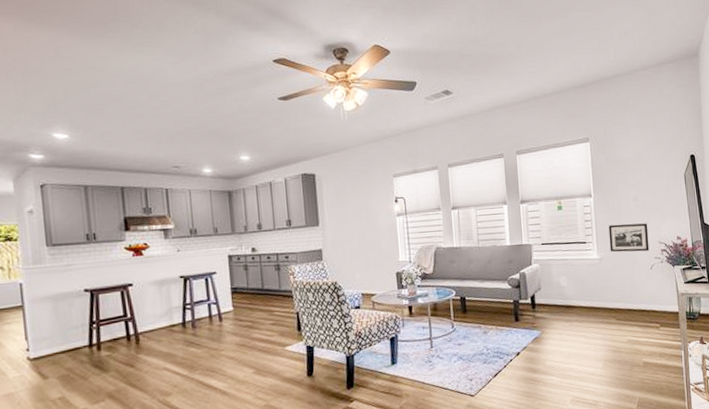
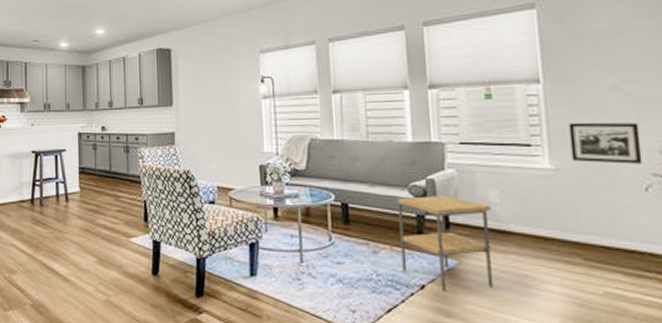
side table: none [501,284,564,355] -> present [398,196,494,292]

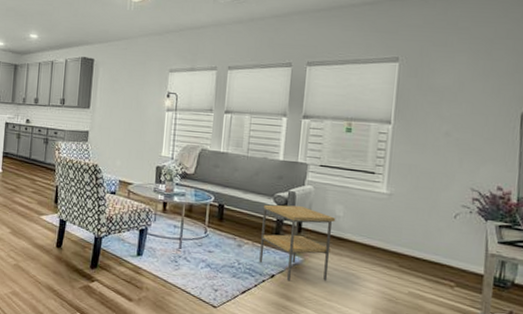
picture frame: present [568,122,643,164] -> none [404,158,460,197]

